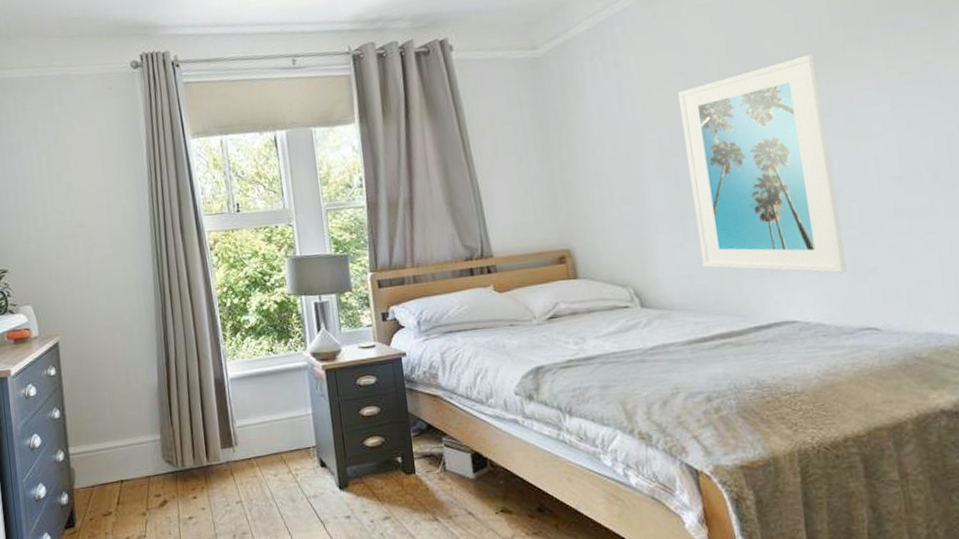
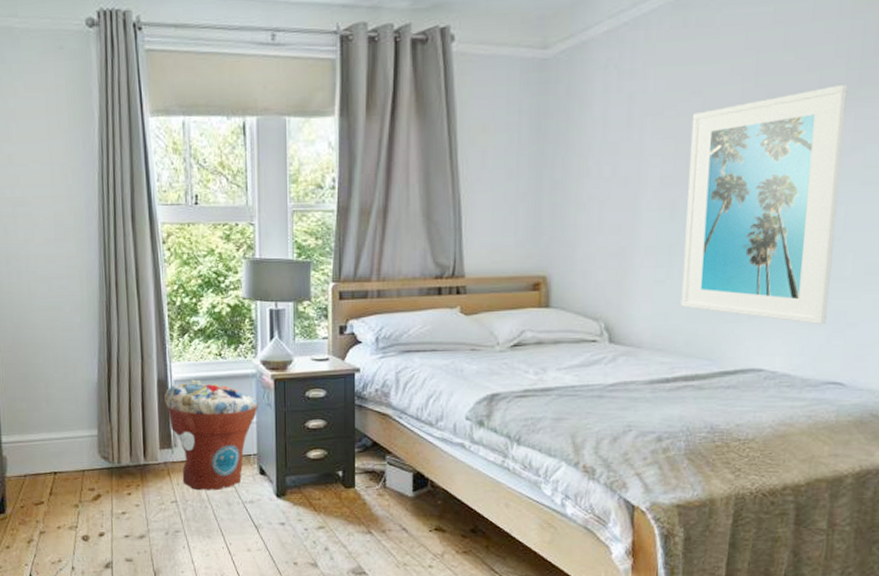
flower pot: none [222,376,314,489] -> present [165,379,259,491]

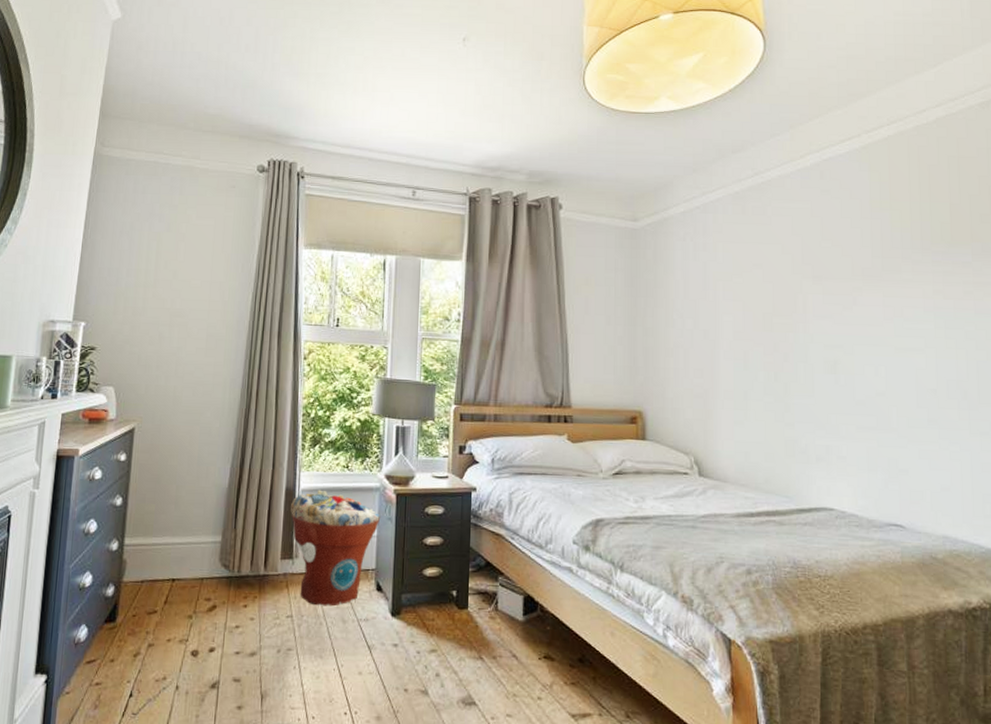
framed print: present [681,85,848,325] -> none [755,268,882,470]

